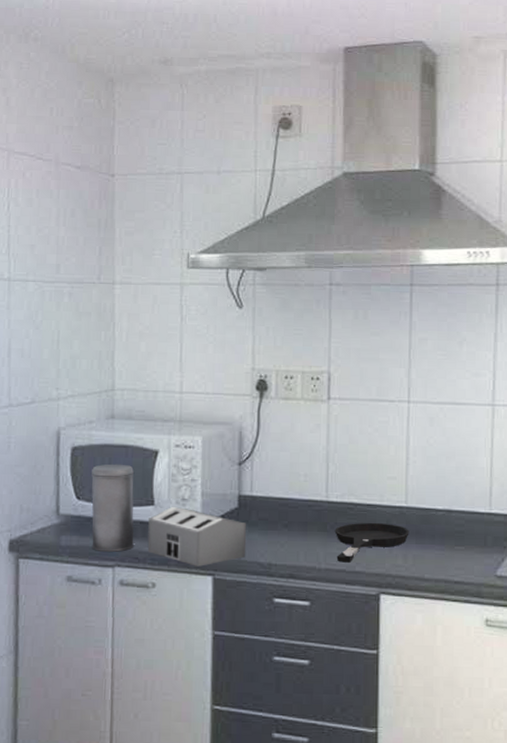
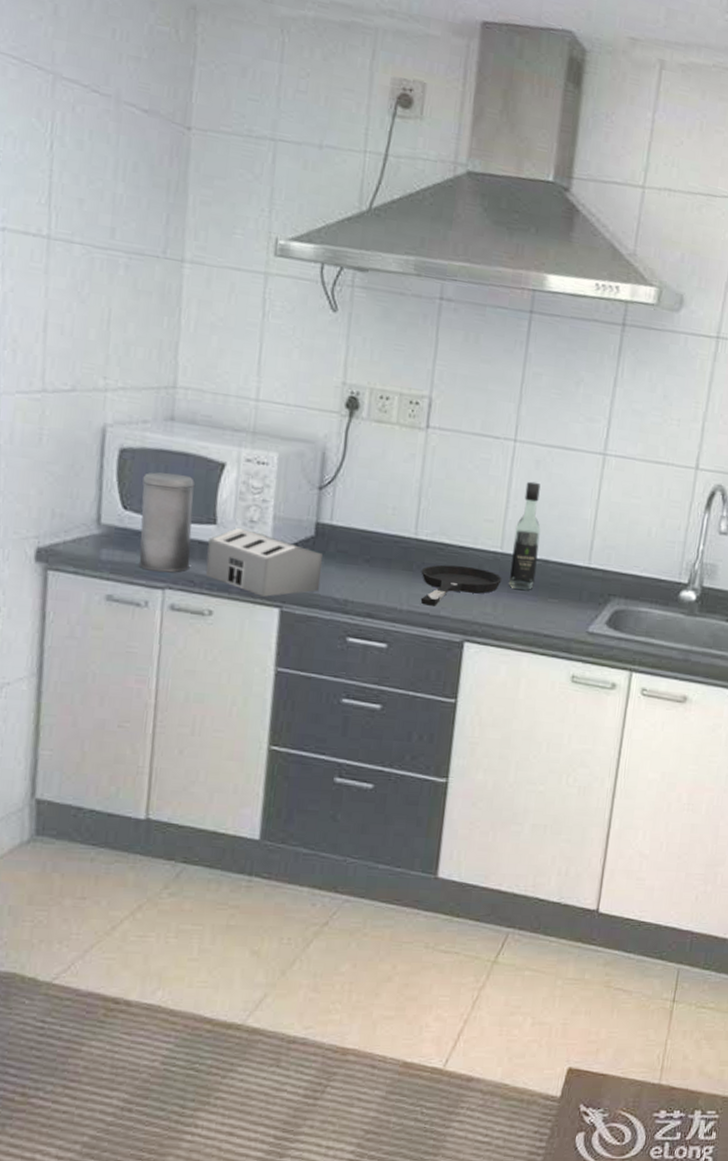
bottle: none [417,437,441,541] -> present [509,481,541,591]

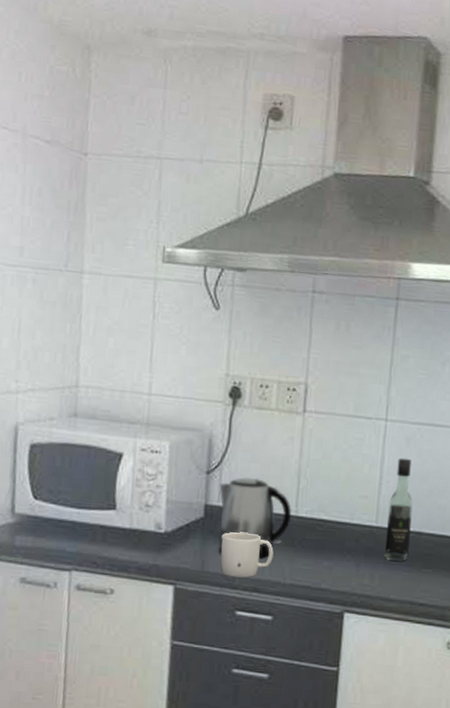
canister: present [138,472,195,574] -> none [48,464,97,557]
toaster: present [205,527,323,597] -> none [107,512,212,575]
kettle: none [330,494,412,582] -> present [218,476,292,559]
mug: none [331,552,391,603] -> present [220,531,274,579]
frying pan: present [420,564,502,606] -> none [302,540,378,579]

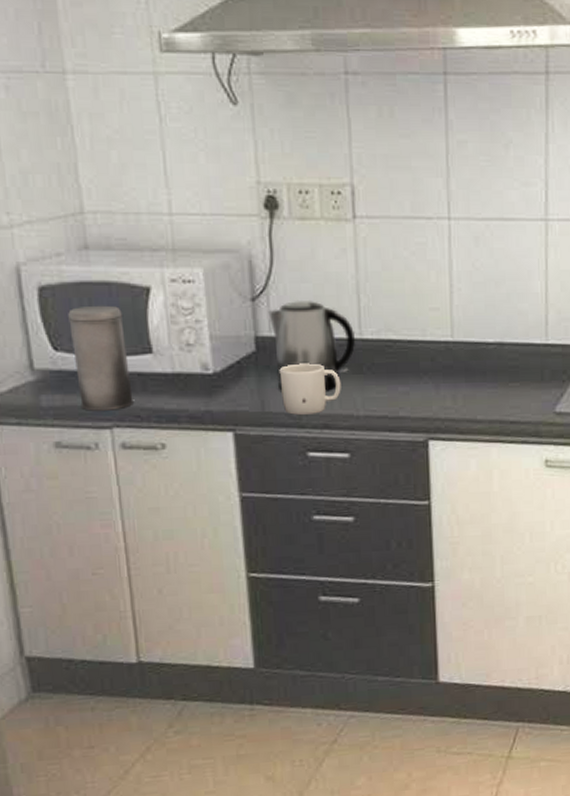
canister: none [48,464,97,557] -> present [67,305,135,412]
bottle: present [385,458,413,562] -> none [464,260,492,379]

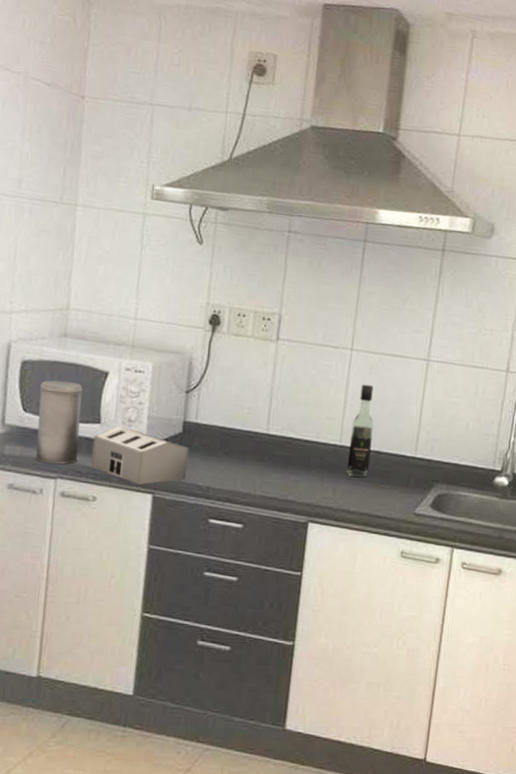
toaster: none [148,353,271,422] -> present [90,426,189,485]
kettle: present [268,299,356,391] -> none [195,397,264,472]
mug: present [279,363,341,416] -> none [196,446,246,490]
bottle: none [464,260,492,379] -> present [347,384,374,478]

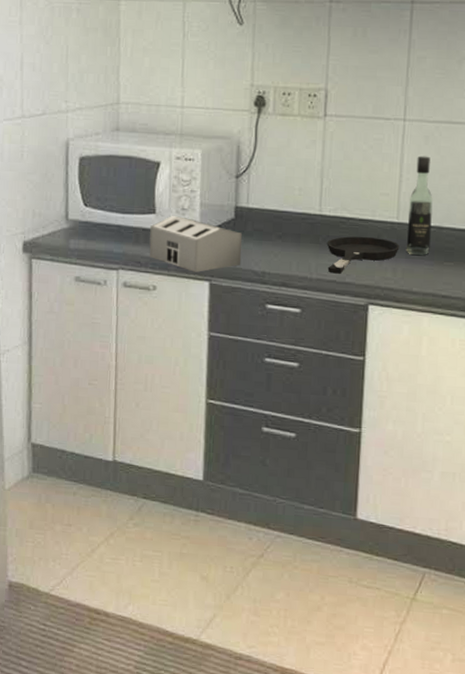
canister: present [35,380,84,466] -> none [97,173,138,257]
frying pan: none [271,456,341,492] -> present [326,236,400,274]

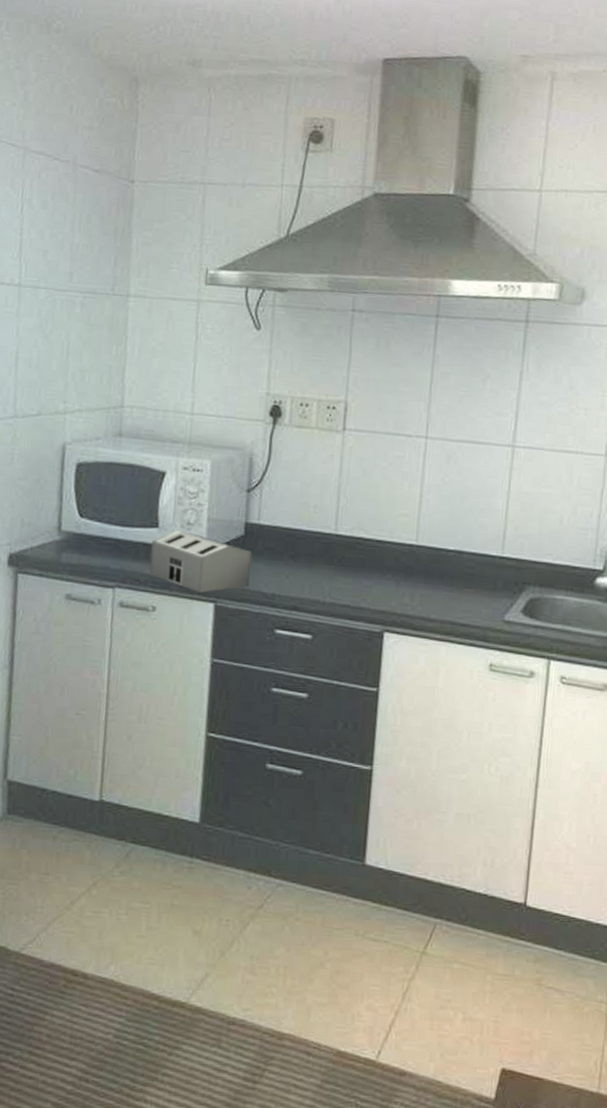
frying pan: present [326,236,400,274] -> none [341,558,418,598]
bottle: present [407,155,433,256] -> none [425,475,454,581]

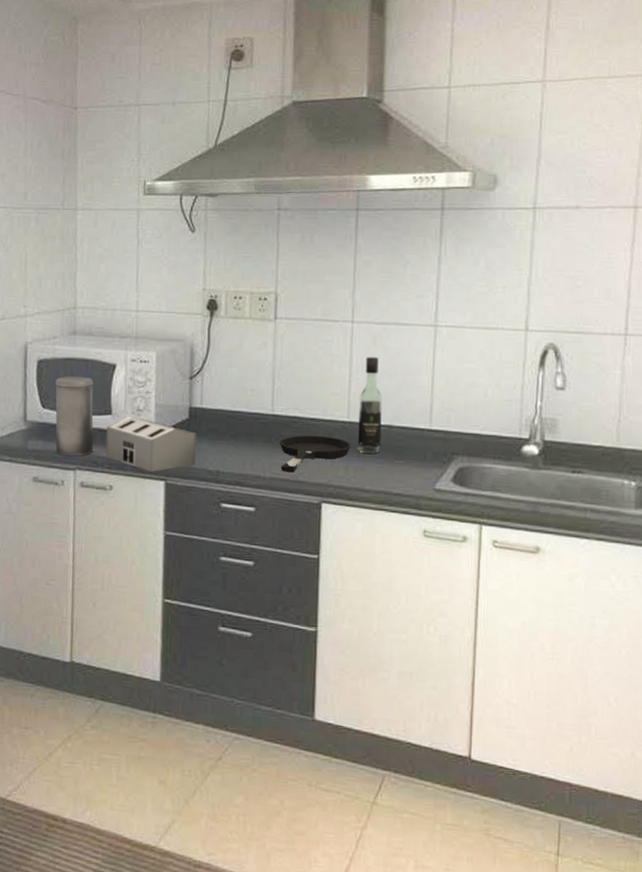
canister: none [92,482,140,574] -> present [54,376,94,457]
frying pan: none [341,558,418,598] -> present [279,435,351,473]
bottle: none [425,475,454,581] -> present [358,356,382,454]

